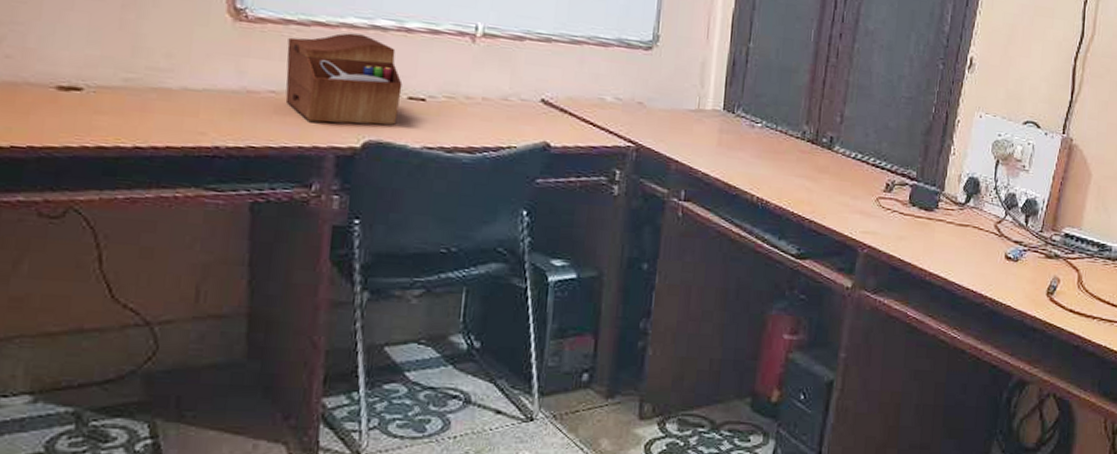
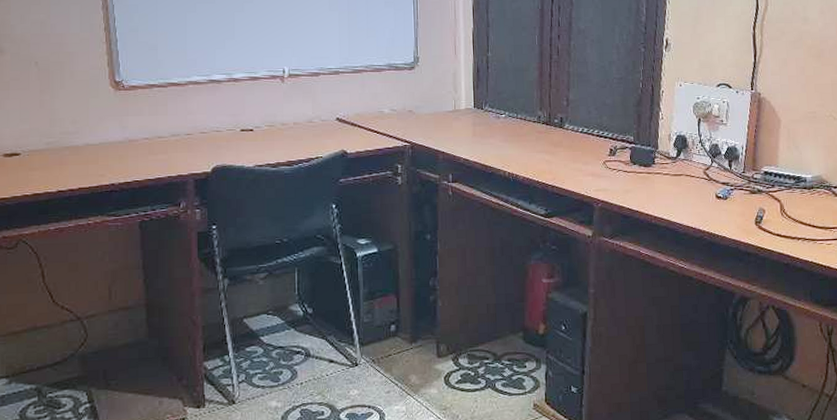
sewing box: present [285,33,403,125] -> none [153,88,236,157]

